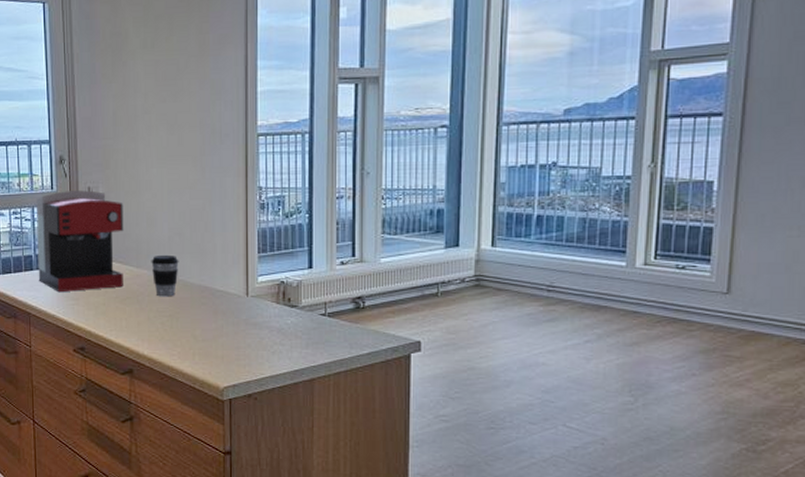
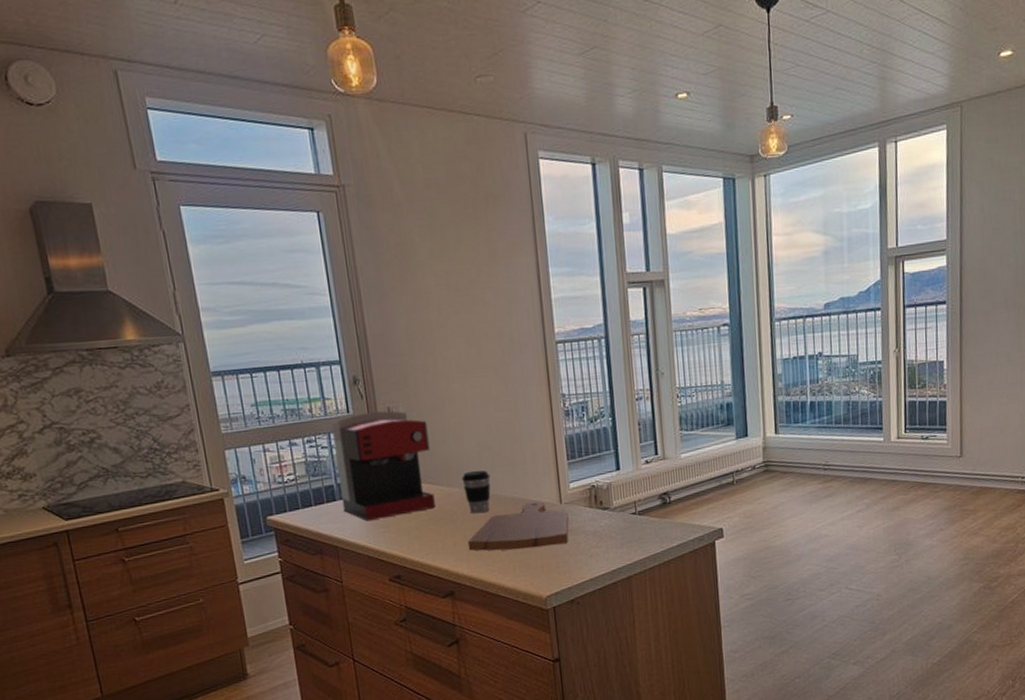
cutting board: none [150,292,254,338] -> present [467,501,569,551]

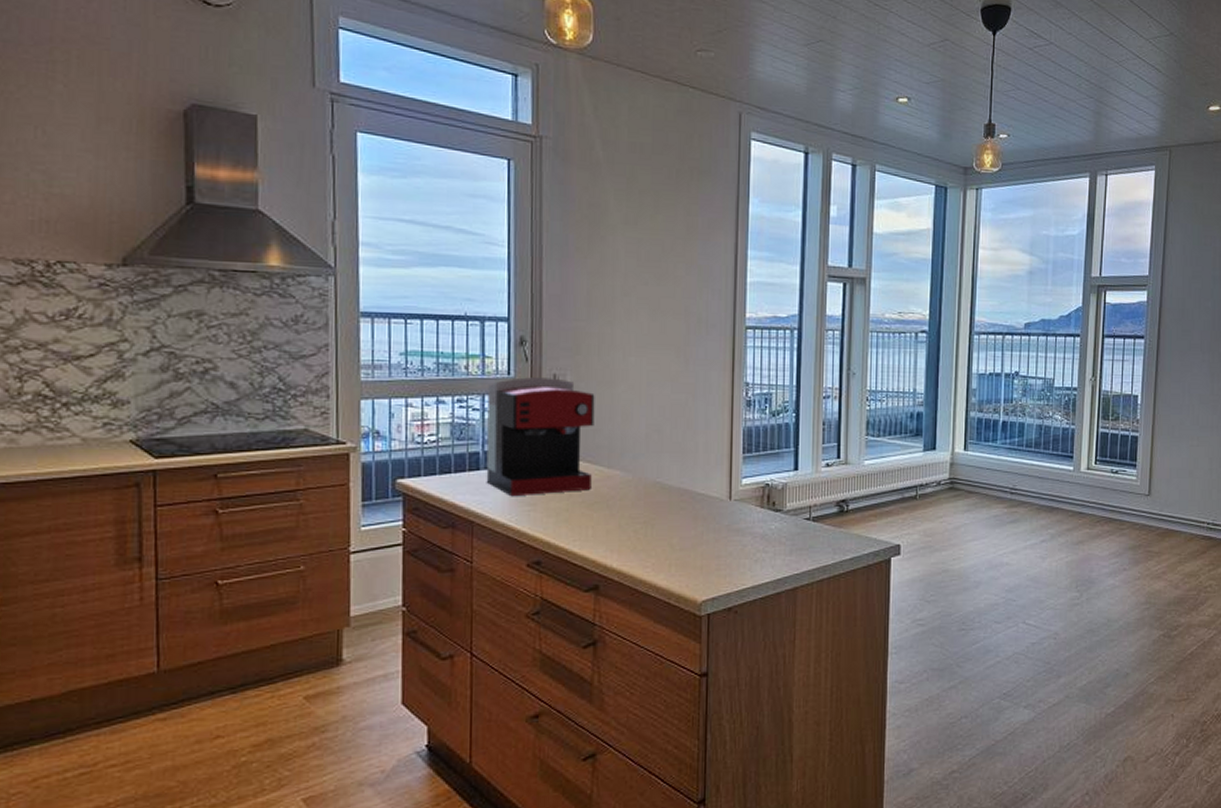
coffee cup: present [461,470,491,514] -> none [625,453,657,501]
cutting board: present [467,501,569,551] -> none [621,495,737,546]

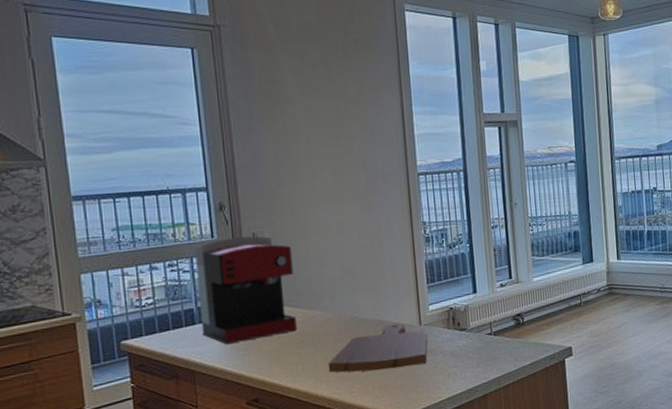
cutting board: none [621,495,737,546] -> present [328,323,428,373]

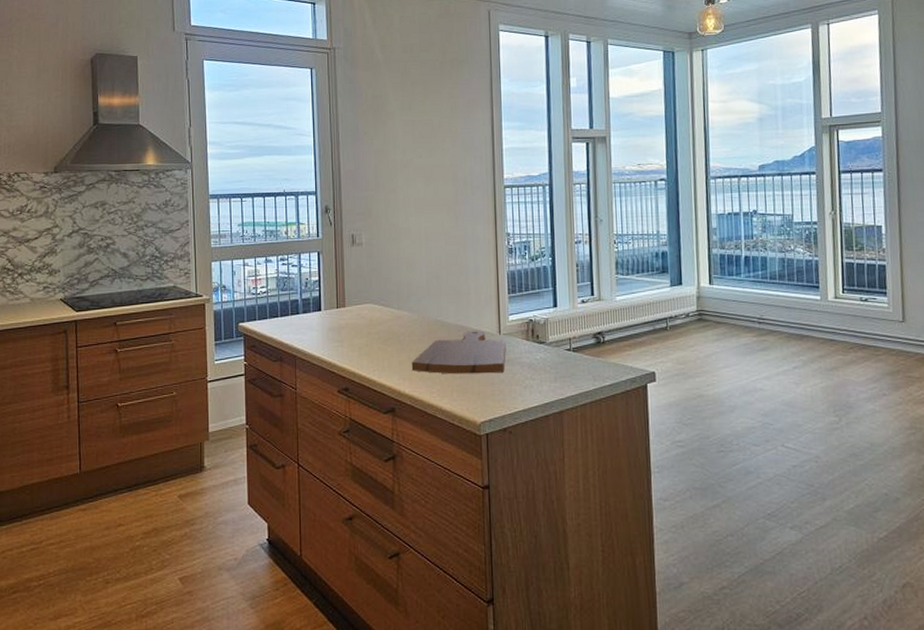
coffee maker: present [195,236,297,345] -> none [303,237,385,335]

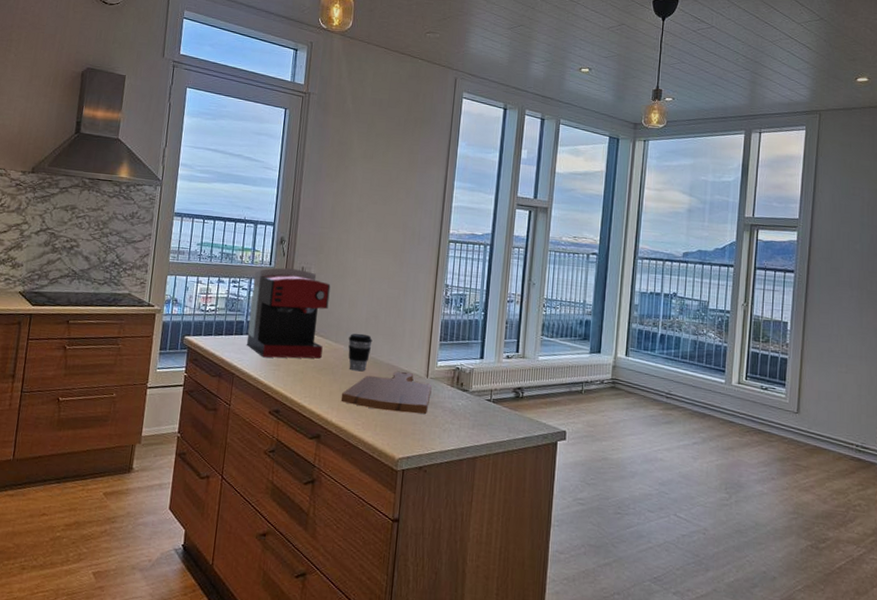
coffee maker: none [303,237,385,335] -> present [246,267,331,359]
coffee cup: none [411,296,437,337] -> present [348,333,373,372]

